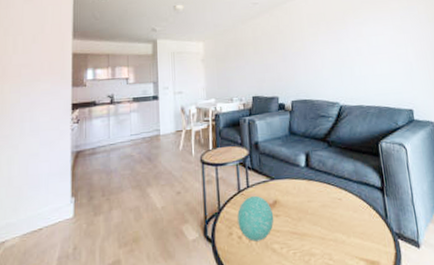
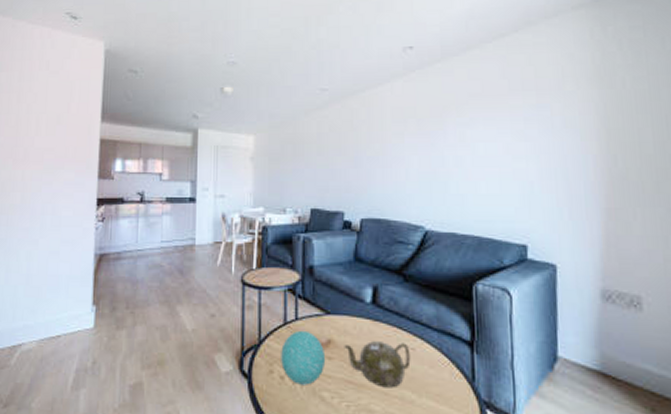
teapot: none [287,195,340,234] -> present [344,341,411,388]

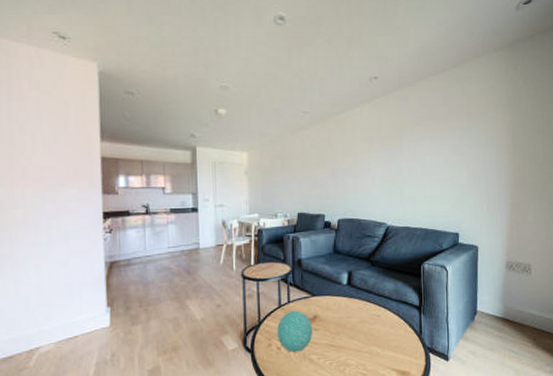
teapot: present [344,341,411,388] -> none [327,312,377,347]

